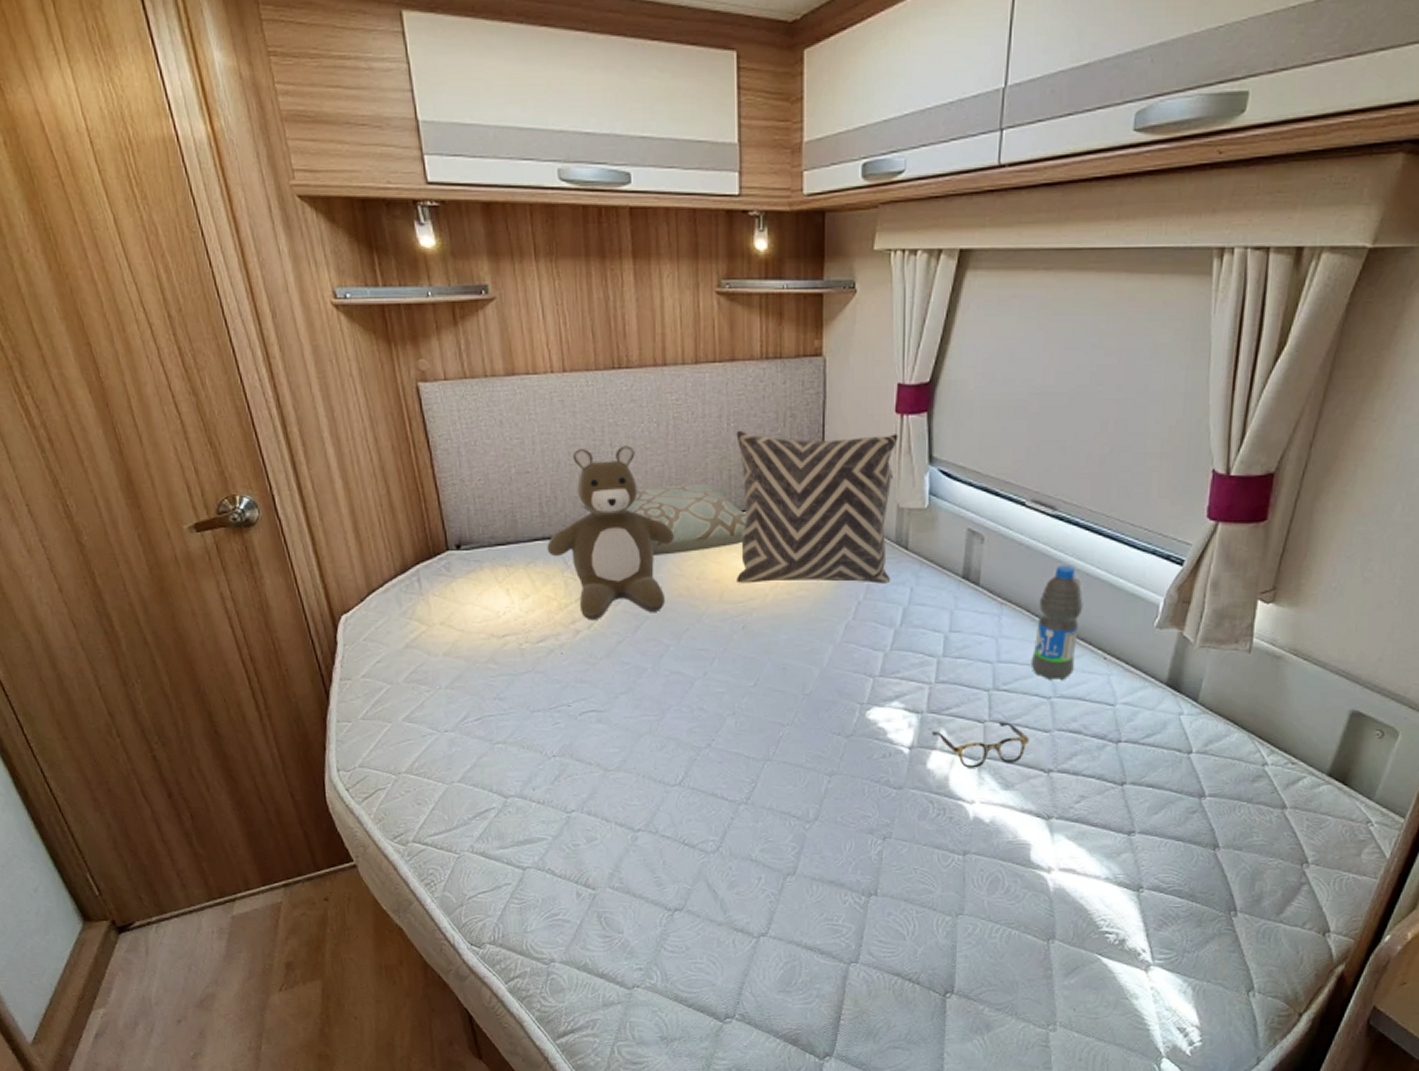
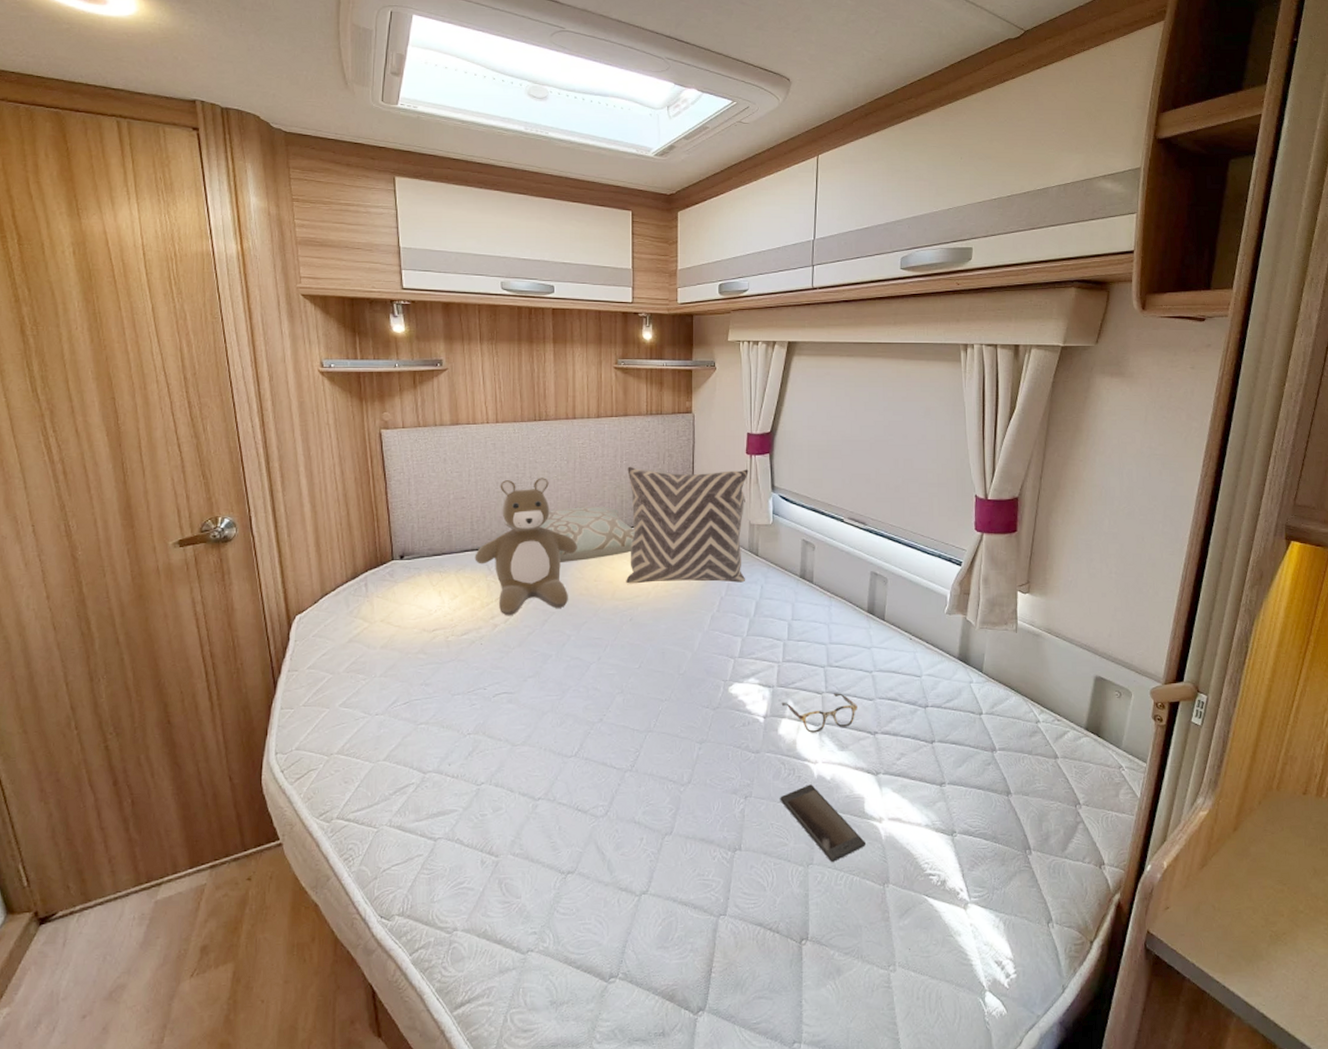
smartphone: none [926,827,1030,913] -> present [780,784,867,862]
water bottle: present [1030,565,1084,680] -> none [855,566,892,657]

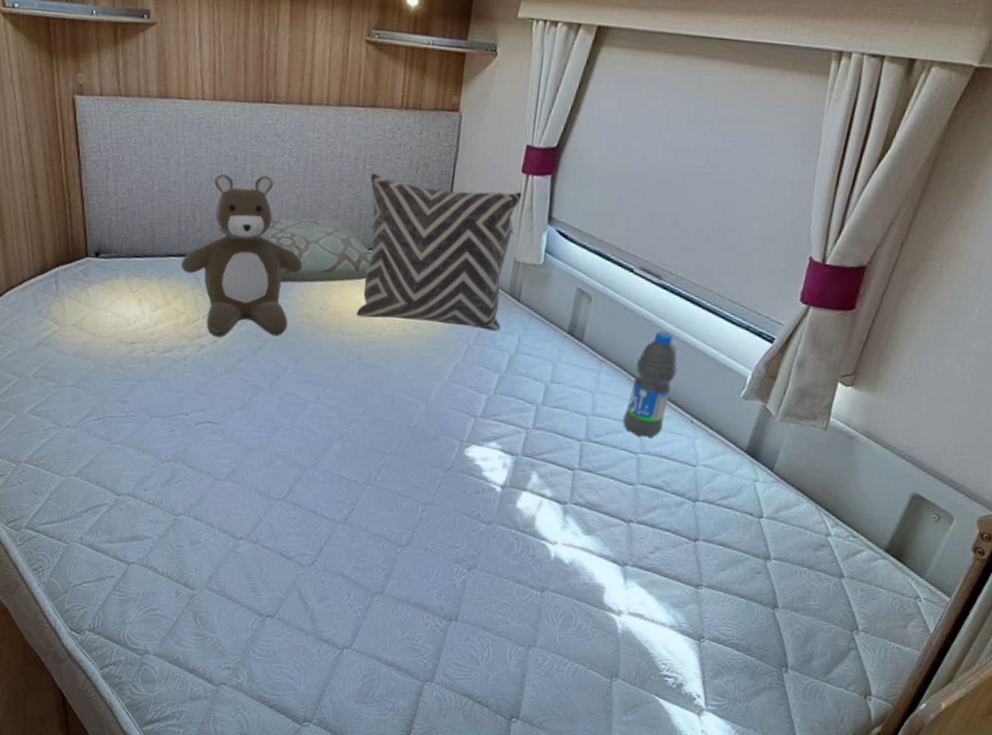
smartphone: present [780,784,867,862] -> none [508,565,600,648]
eyeglasses: present [781,693,858,733] -> none [523,471,614,512]
water bottle: none [855,566,892,657] -> present [622,330,678,438]

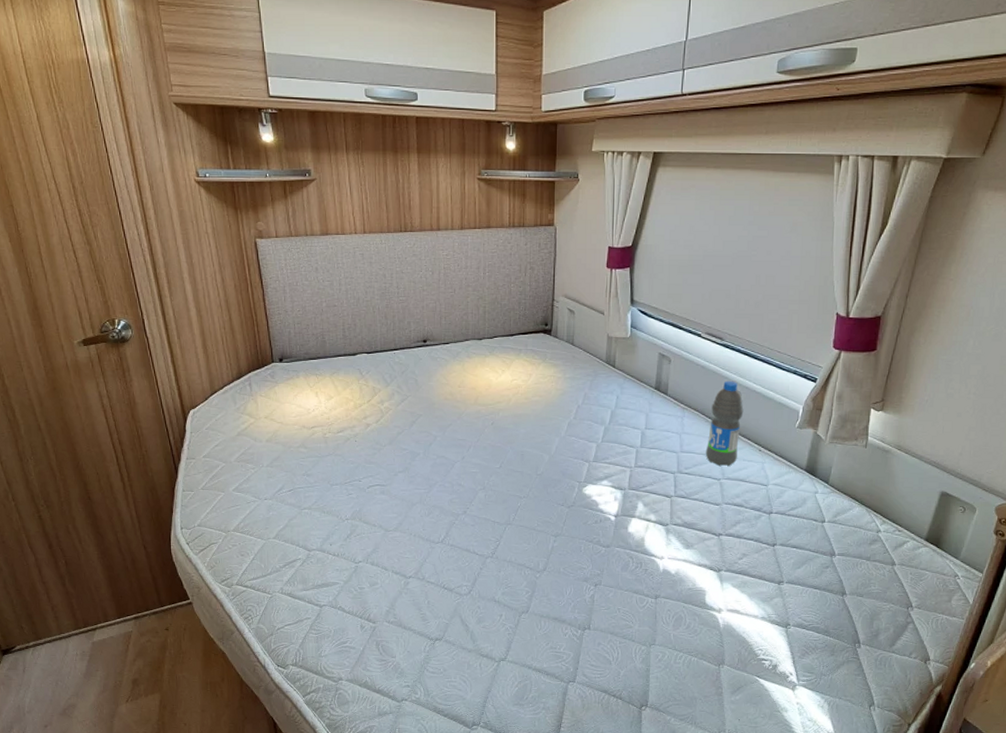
teddy bear: present [181,174,302,338] -> none [347,288,442,417]
pillow: present [217,217,373,283] -> none [374,316,497,369]
pillow: present [357,173,522,332] -> none [488,278,609,392]

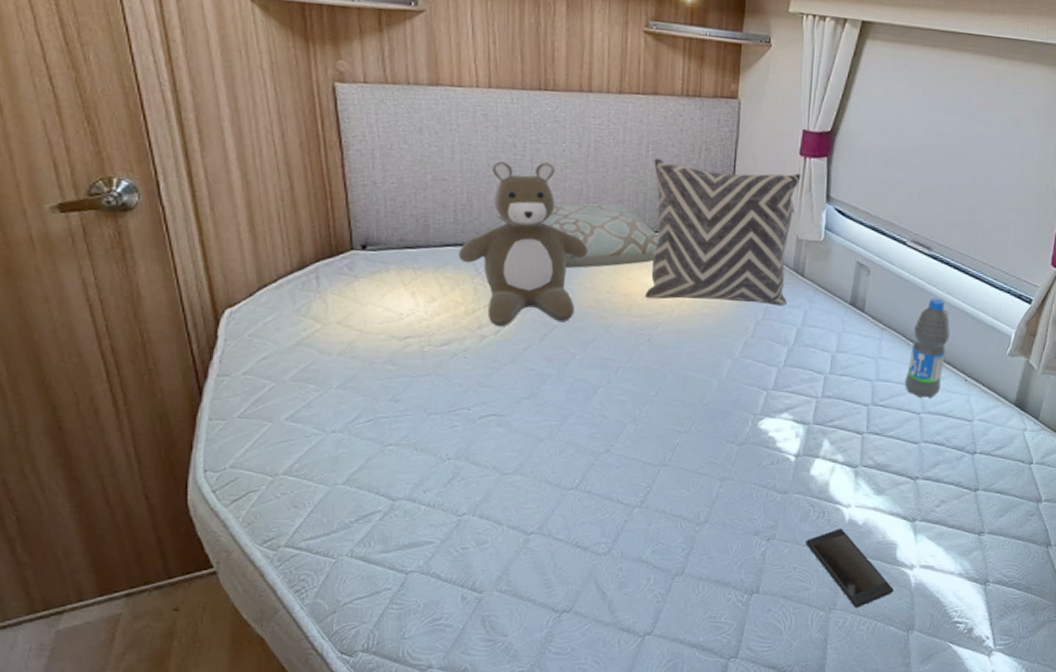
teddy bear: none [347,288,442,417] -> present [458,162,588,327]
pillow: none [374,316,497,369] -> present [497,202,659,268]
pillow: none [488,278,609,392] -> present [645,158,801,306]
smartphone: none [627,577,706,644] -> present [805,528,895,607]

